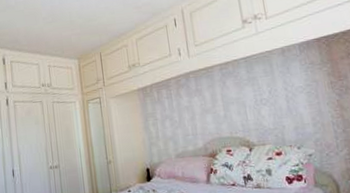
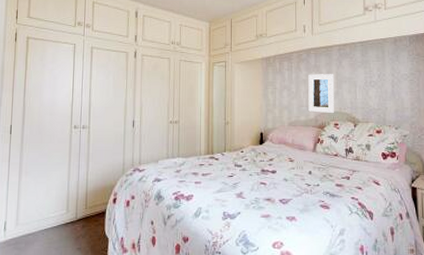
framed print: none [190,96,226,140] -> present [308,74,335,113]

